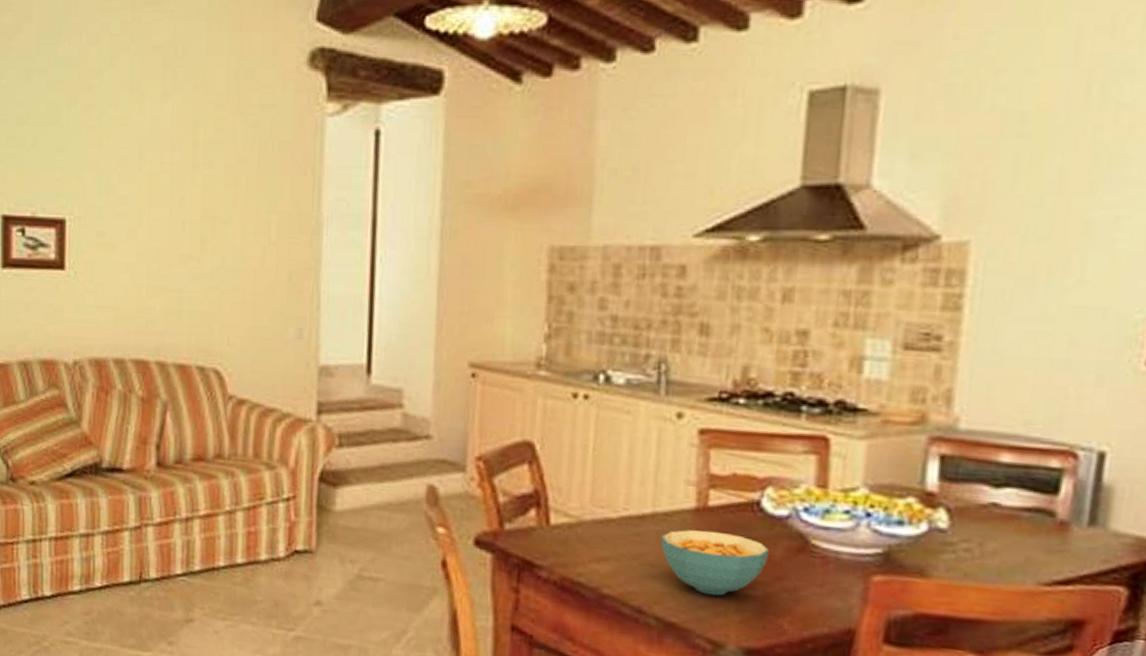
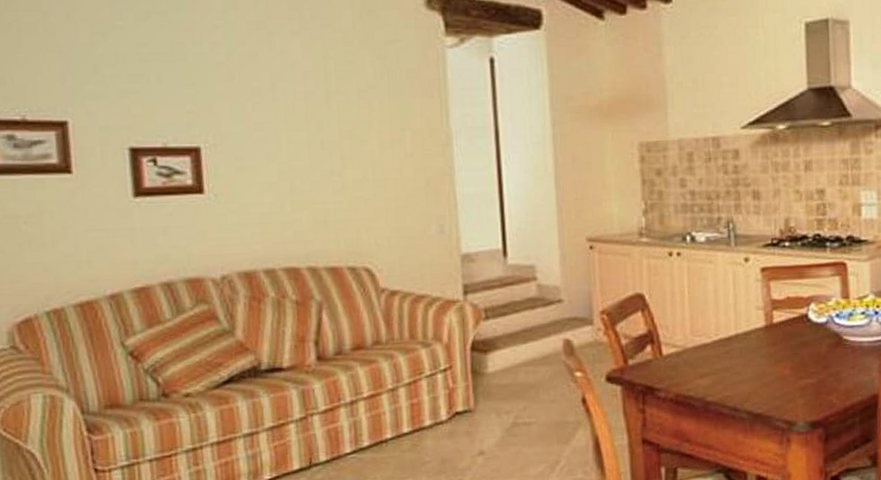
cereal bowl: present [661,530,770,596] -> none [744,340,818,388]

